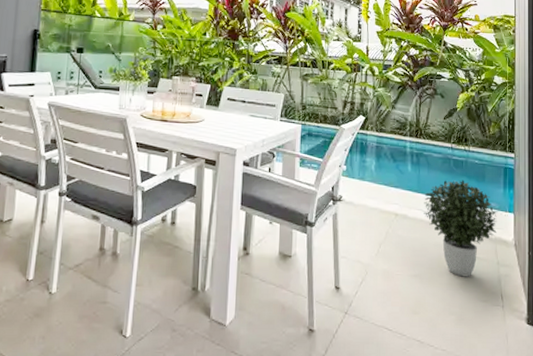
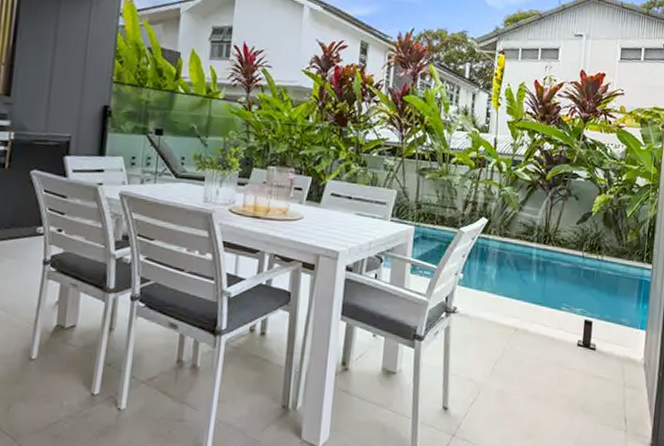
potted plant: present [424,180,498,277] -> none [546,292,629,399]

